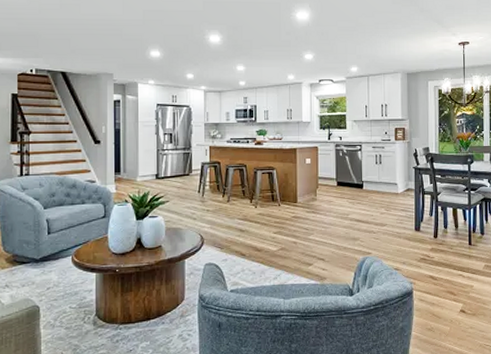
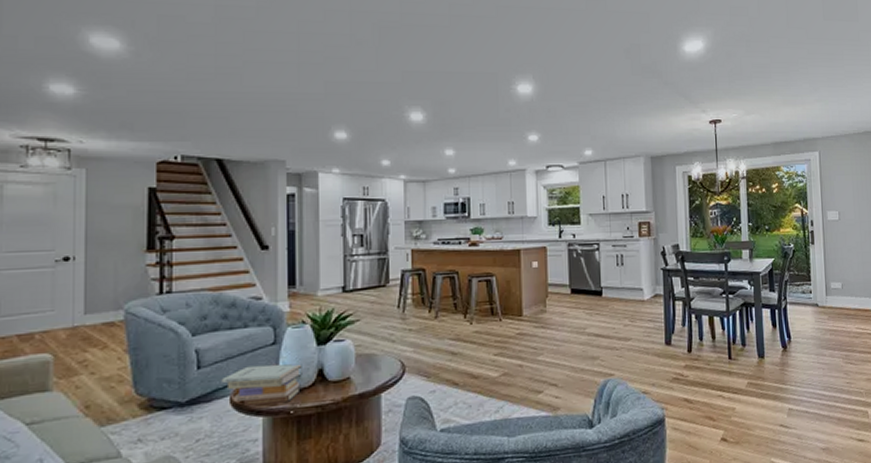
books: none [65,233,125,265] -> present [221,364,302,407]

